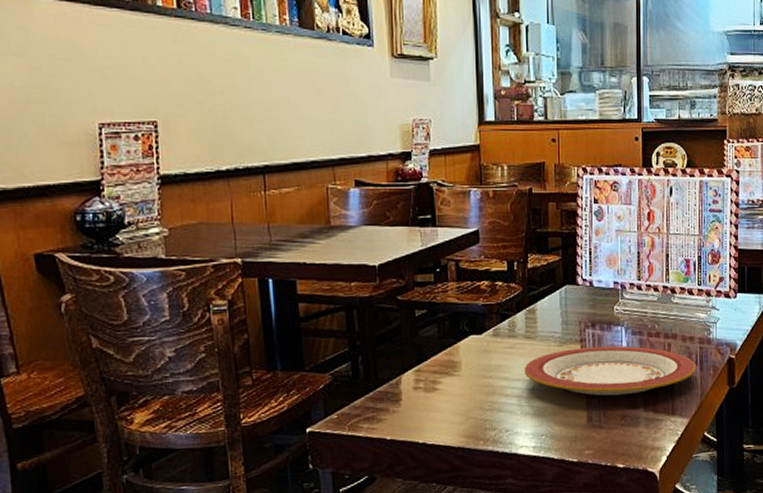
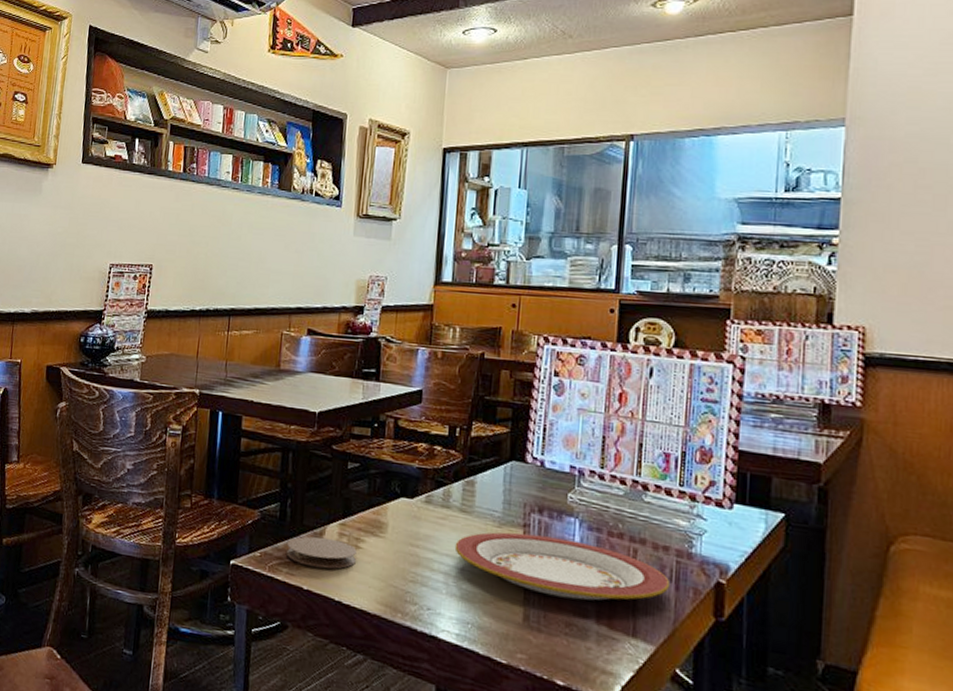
coaster: none [363,386,435,417] -> present [286,536,357,569]

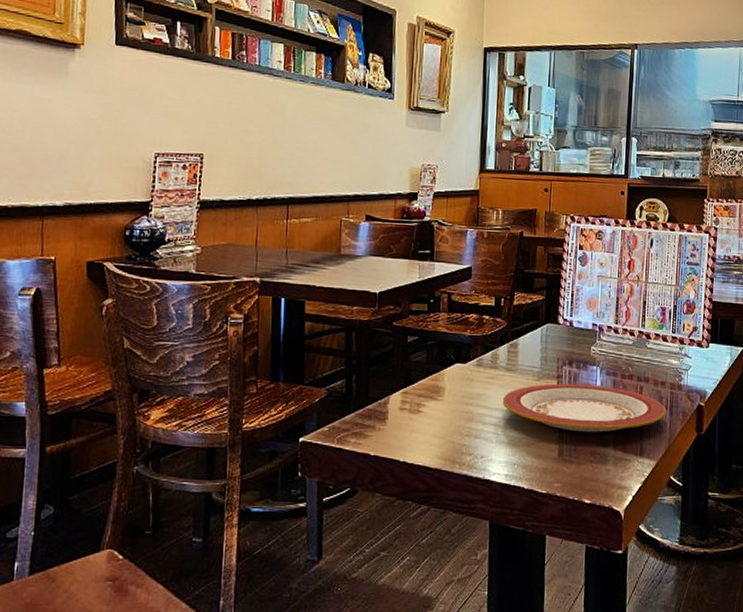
coaster: present [286,536,357,569] -> none [353,406,418,434]

